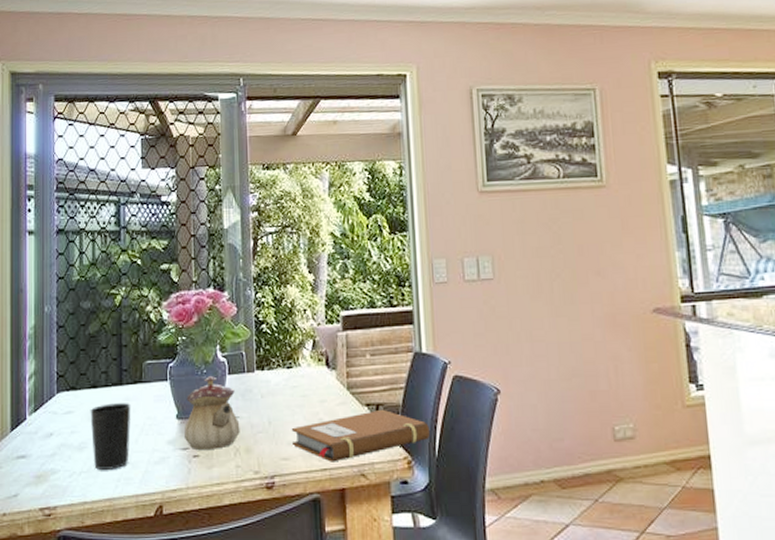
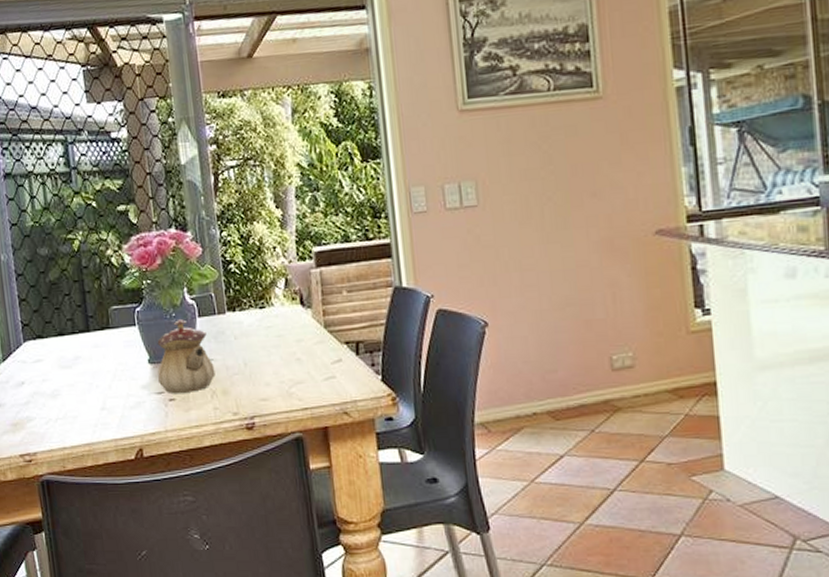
cup: present [90,403,131,470] -> none [59,349,104,416]
notebook: present [291,409,431,462] -> none [268,346,415,402]

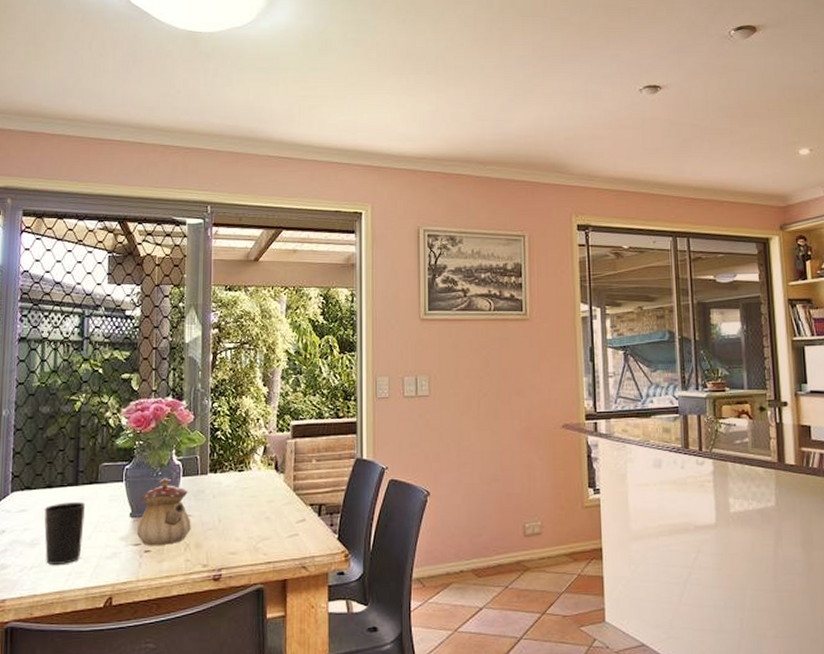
cup: none [59,349,104,416] -> present [44,502,86,564]

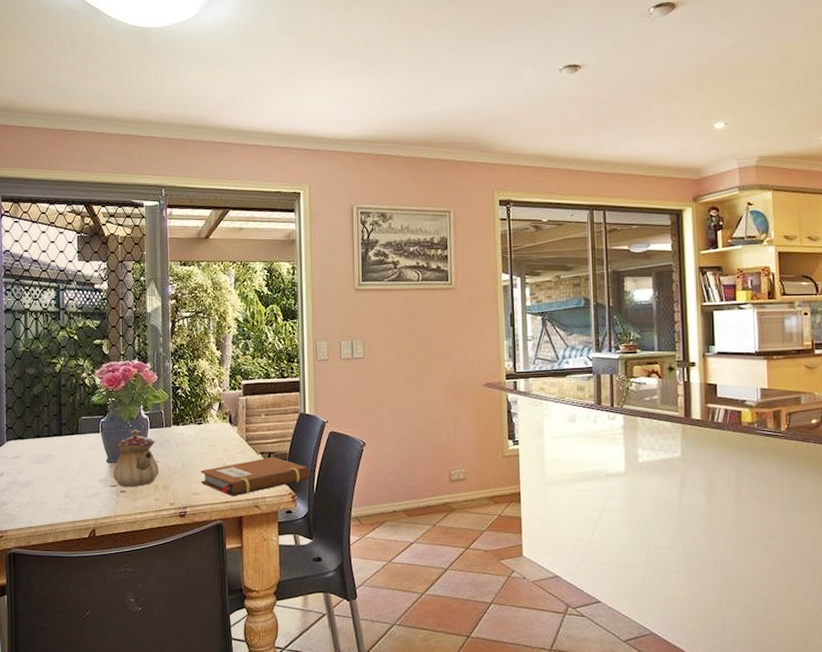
cup: present [44,502,86,564] -> none [35,450,69,502]
notebook: none [239,508,367,556] -> present [200,456,311,497]

